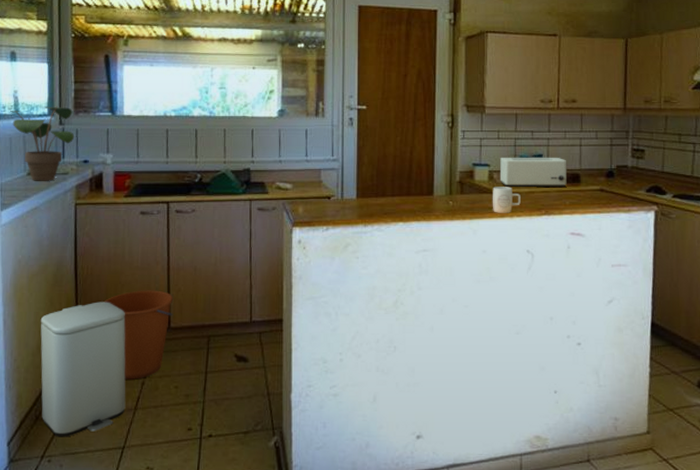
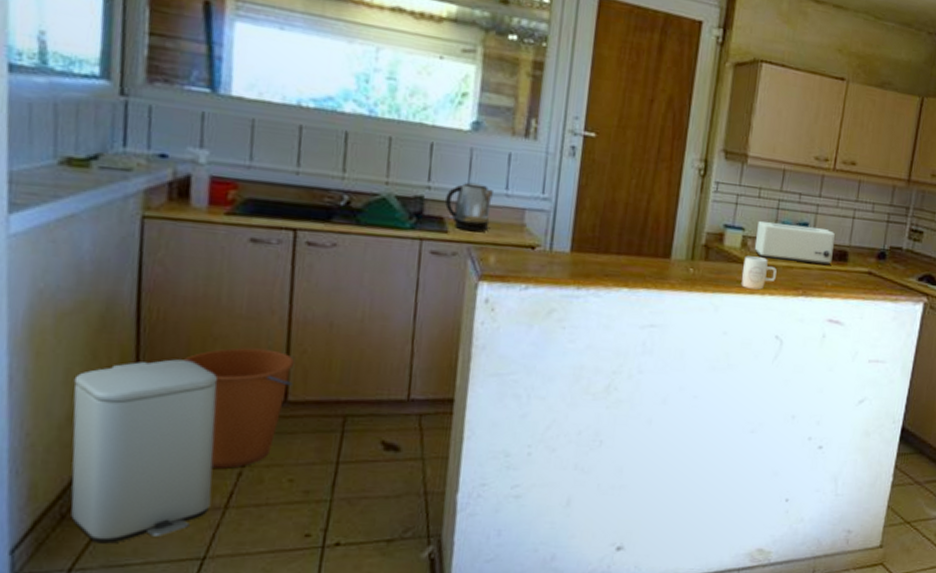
potted plant: present [10,106,75,181] -> none [31,60,146,178]
kettle: none [265,154,297,191] -> present [445,182,493,232]

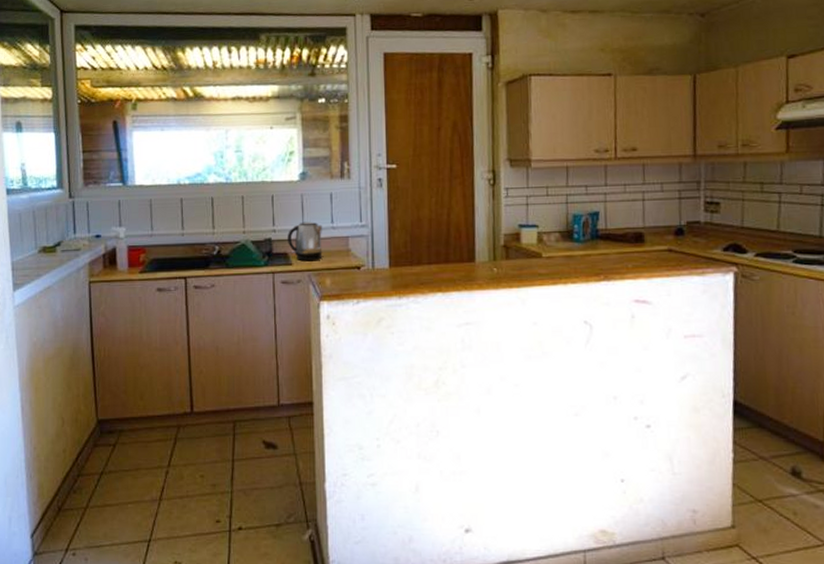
pedal bin: present [70,359,217,544] -> none [58,385,150,530]
bucket: present [183,347,295,469] -> none [123,372,196,468]
mug: present [741,256,777,290] -> none [542,249,575,280]
toaster: present [754,221,836,266] -> none [550,215,629,251]

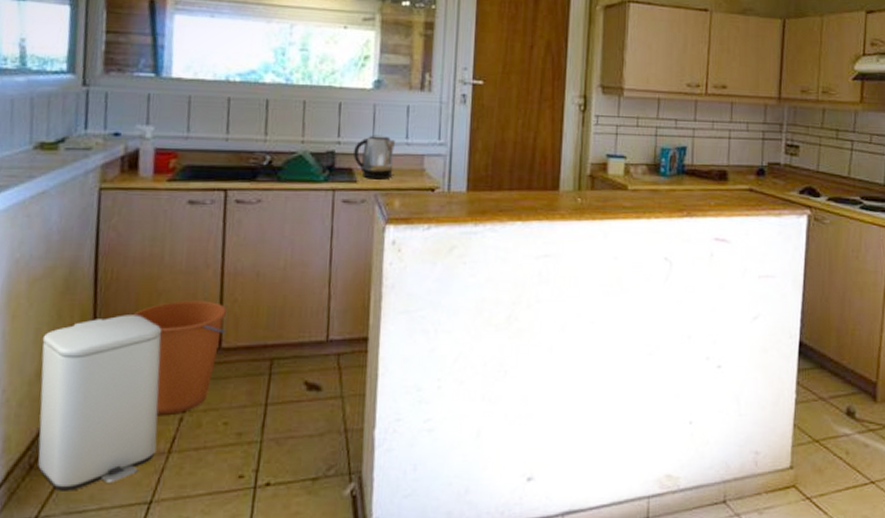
pedal bin: none [58,385,150,530] -> present [38,315,161,491]
bucket: none [123,372,196,468] -> present [132,300,228,415]

